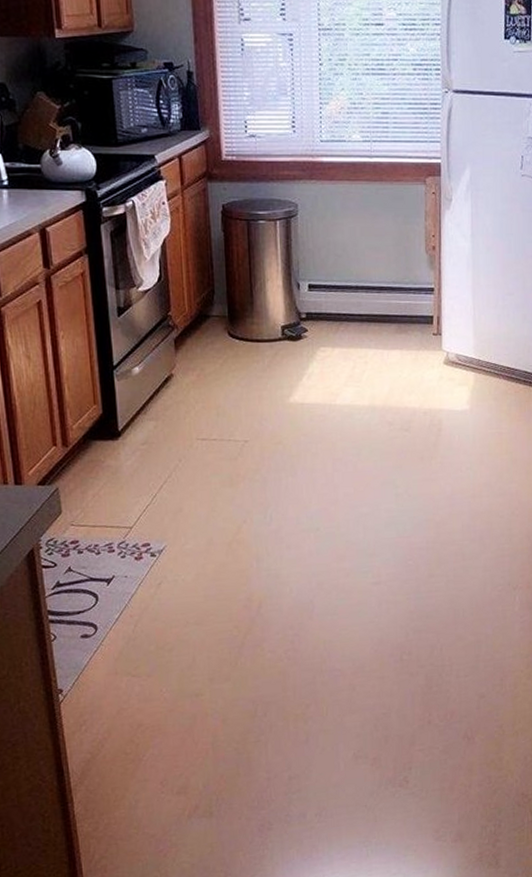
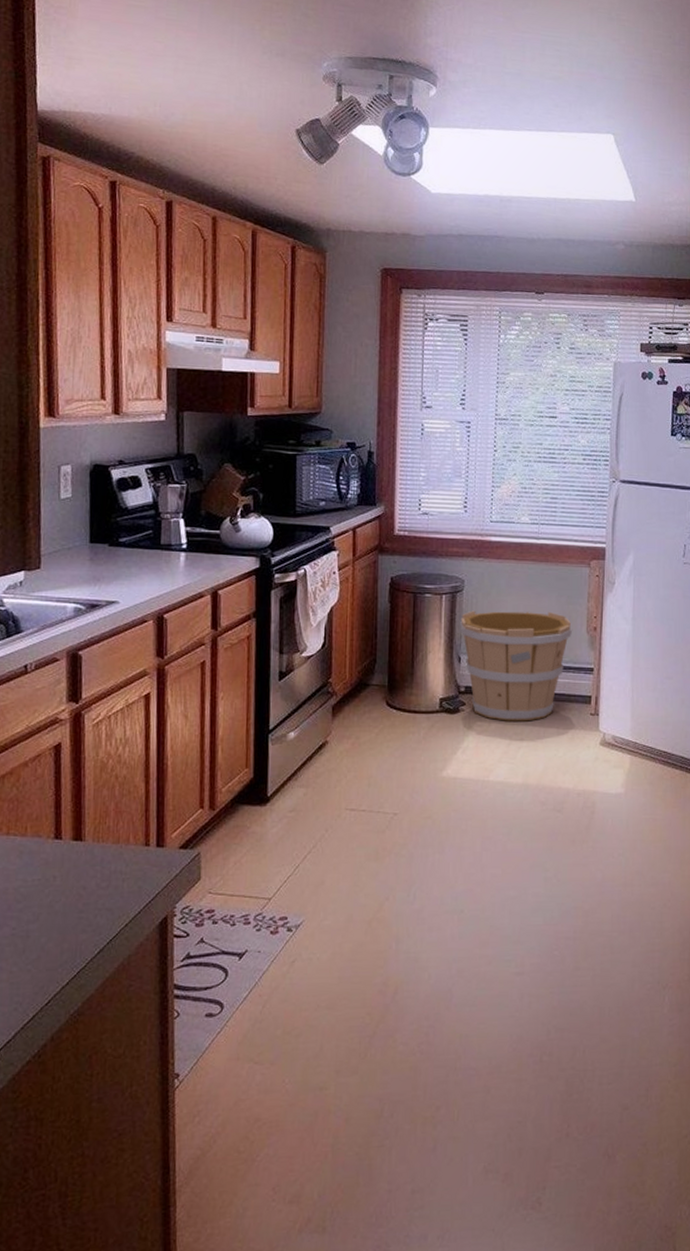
wooden bucket: none [297,232,412,346] -> present [460,610,573,721]

